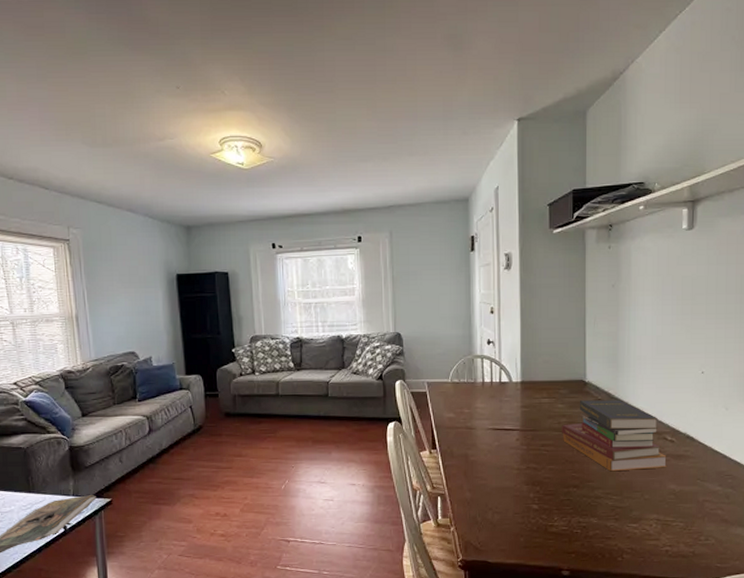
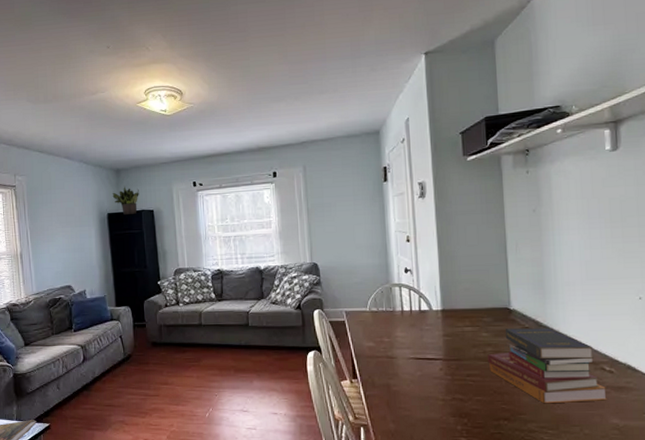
potted plant: none [182,246,212,277] -> present [112,187,139,216]

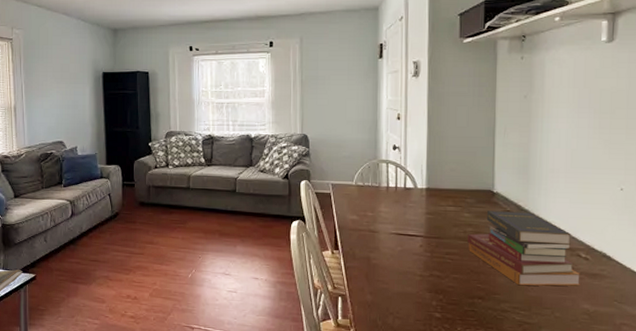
potted plant: present [112,187,139,216] -> none [108,47,135,76]

